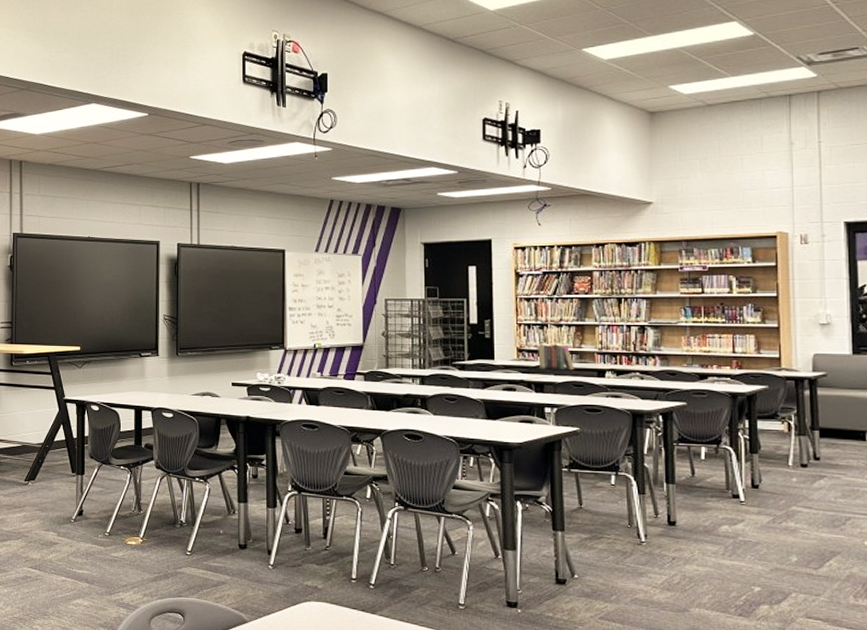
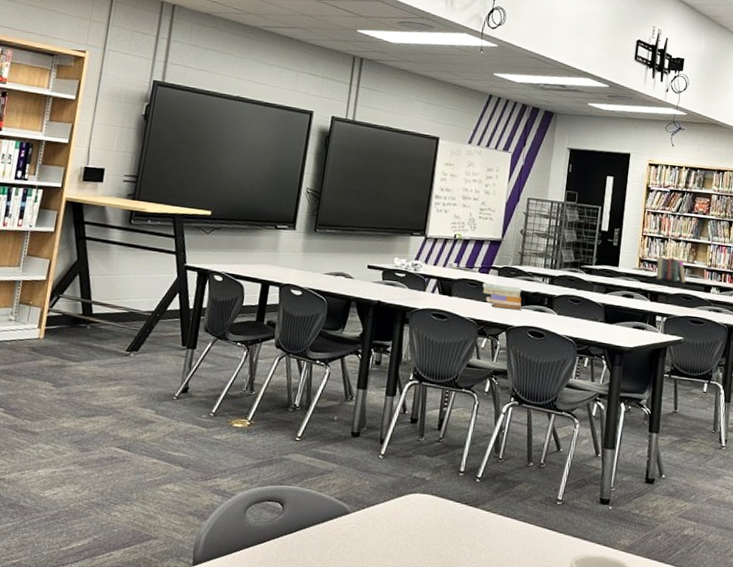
books: none [350,390,394,415] -> present [482,283,522,311]

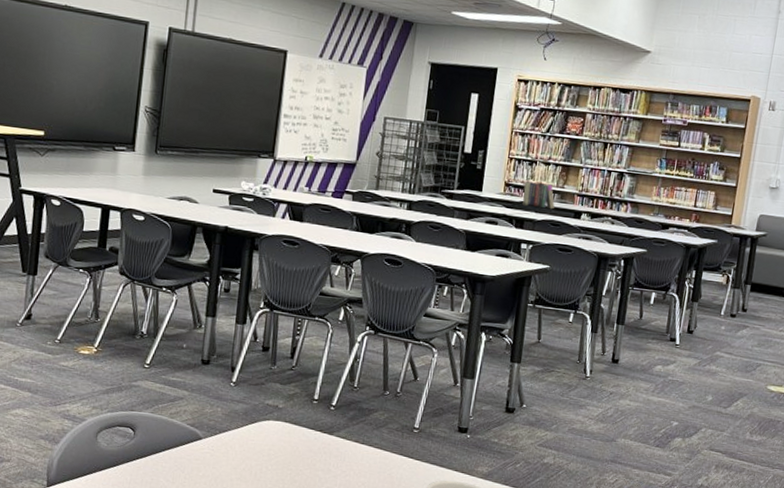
books: present [482,283,522,311] -> none [336,208,378,238]

